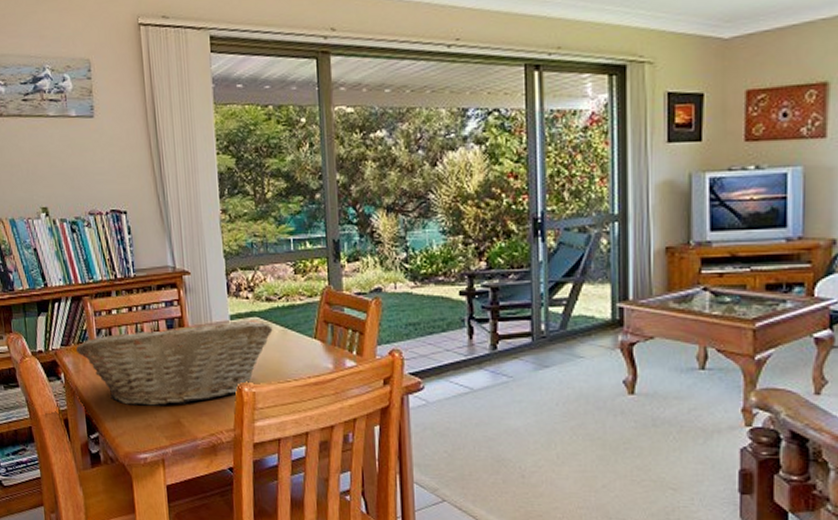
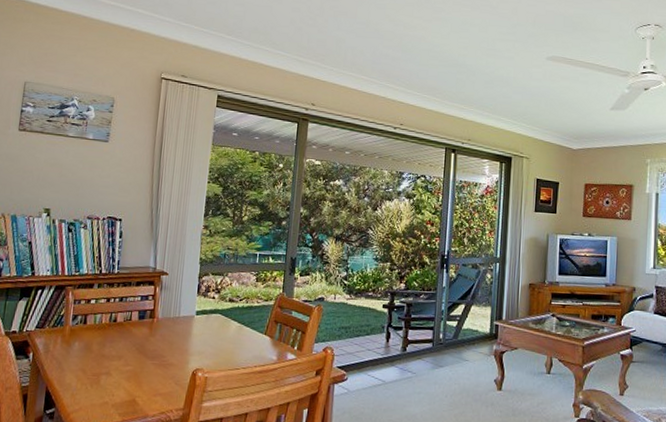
fruit basket: present [76,320,273,406] -> none [50,312,231,386]

